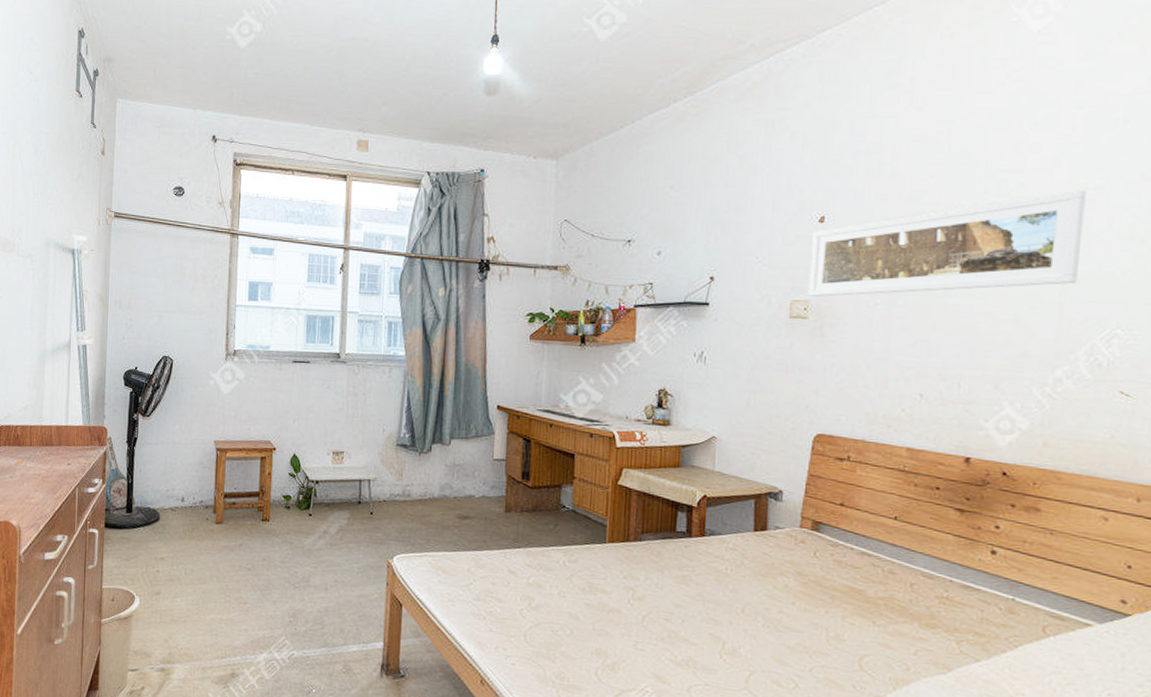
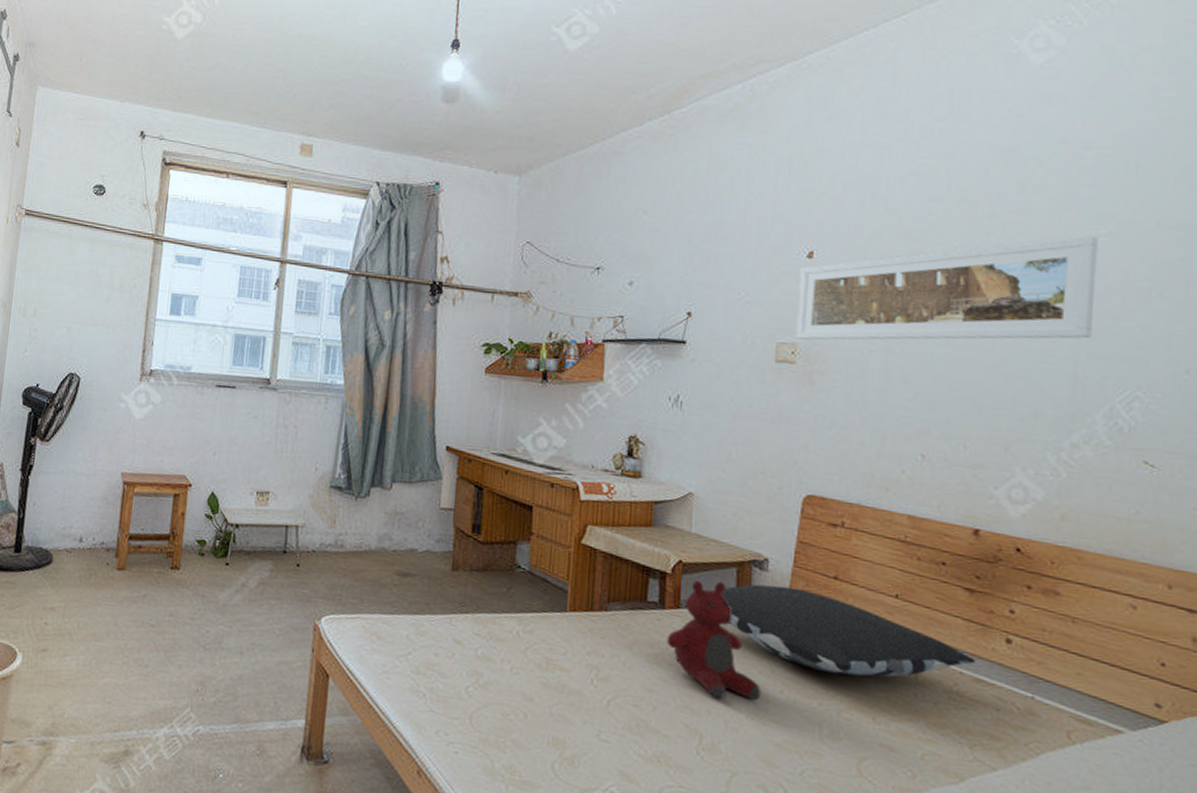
teddy bear: none [693,511,777,612] -> present [666,580,762,700]
pillow: none [740,513,965,587] -> present [720,584,976,677]

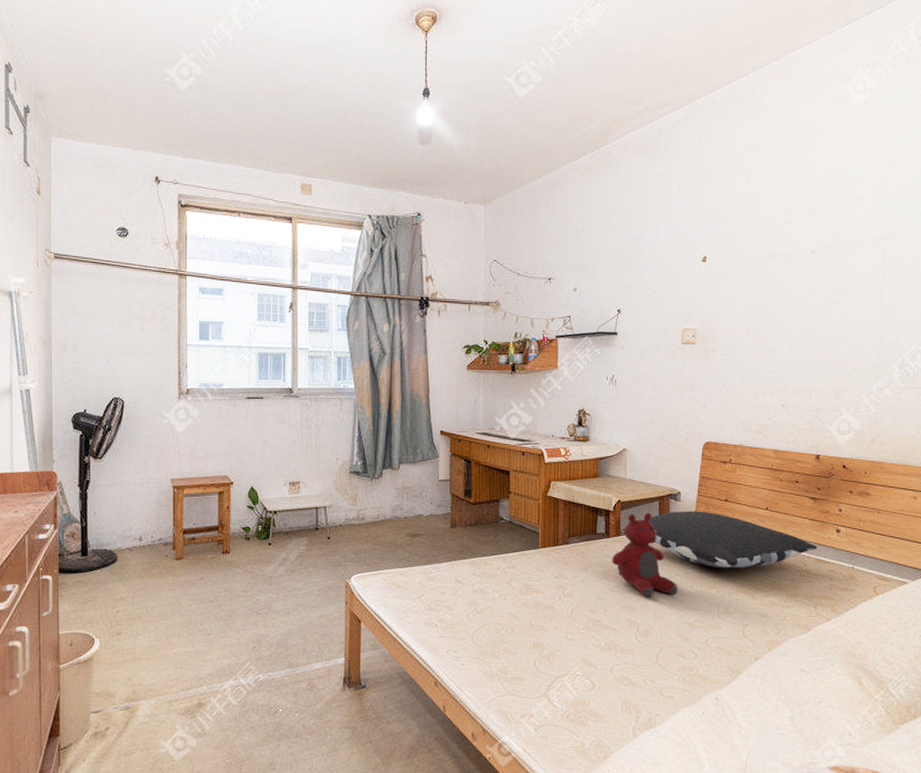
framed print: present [796,235,1098,340] -> none [696,234,896,325]

